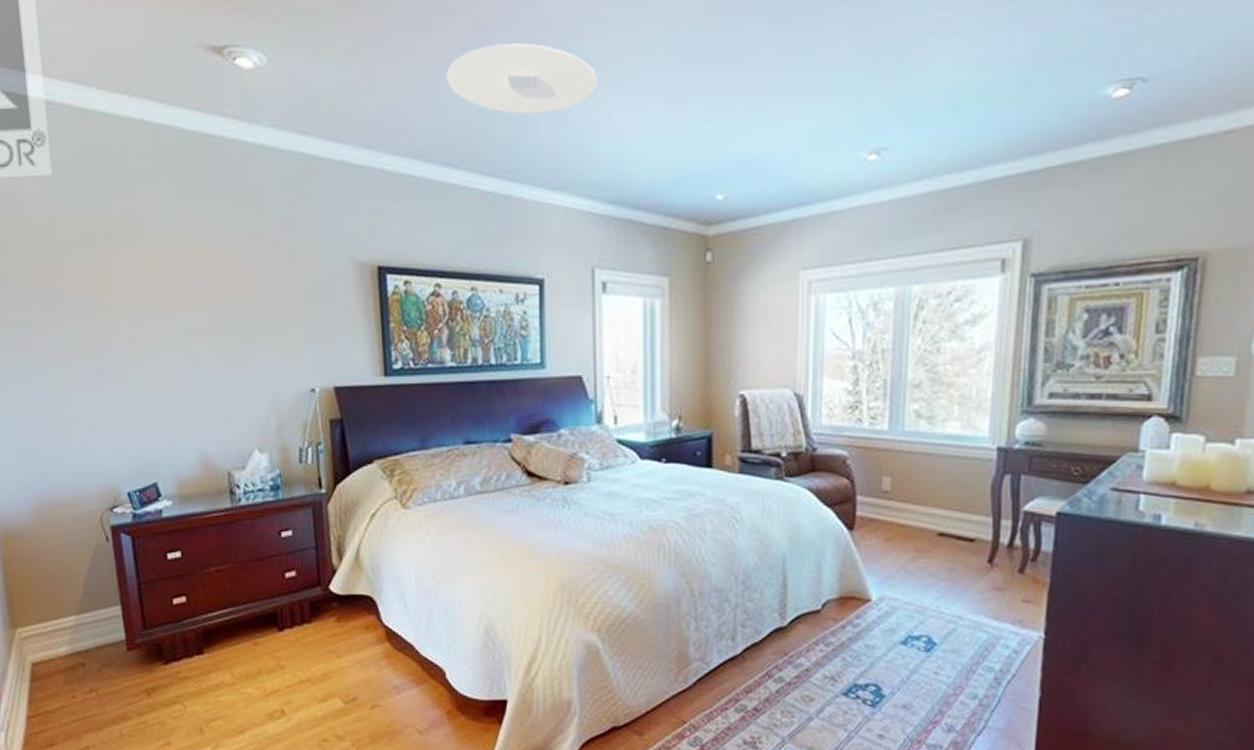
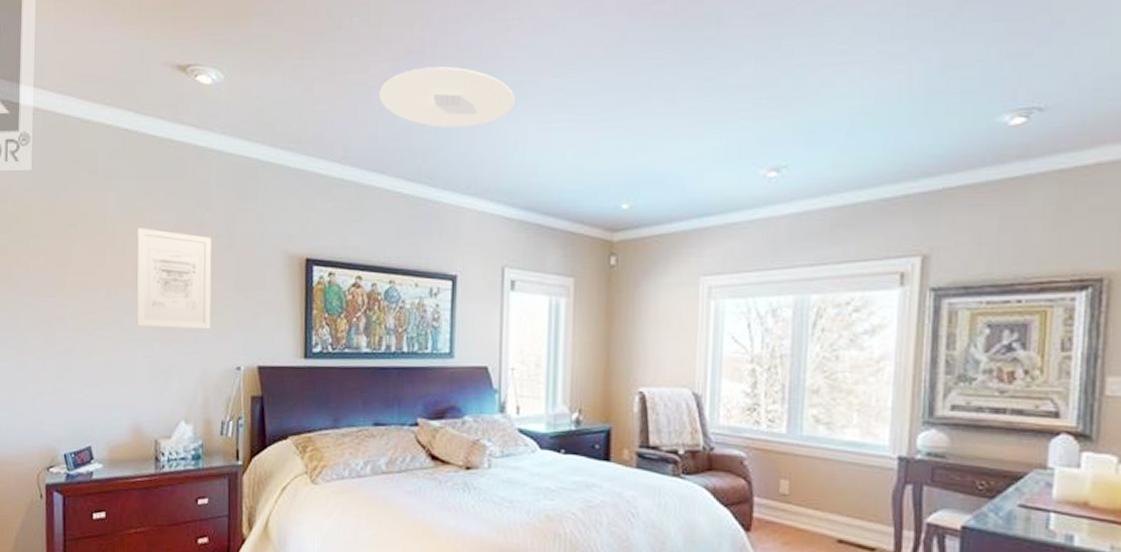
wall art: none [184,238,278,350] -> present [136,228,212,329]

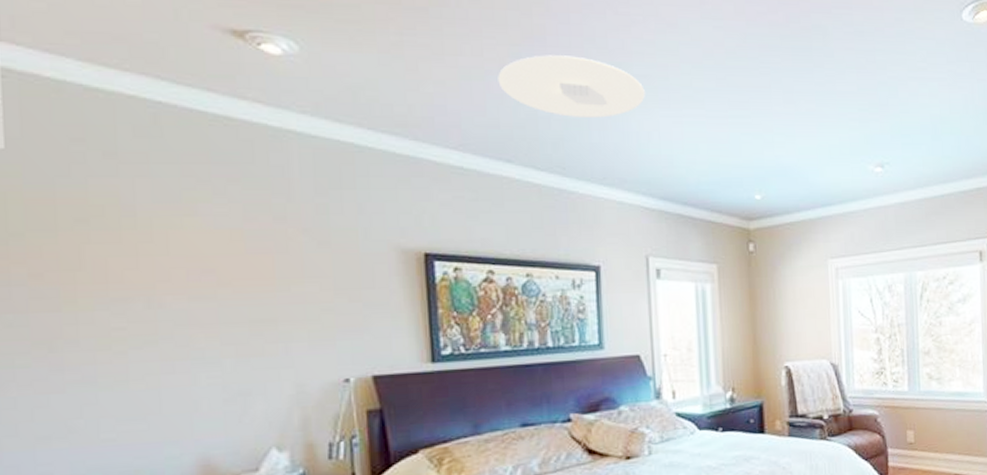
wall art: present [136,228,212,329] -> none [187,222,304,341]

